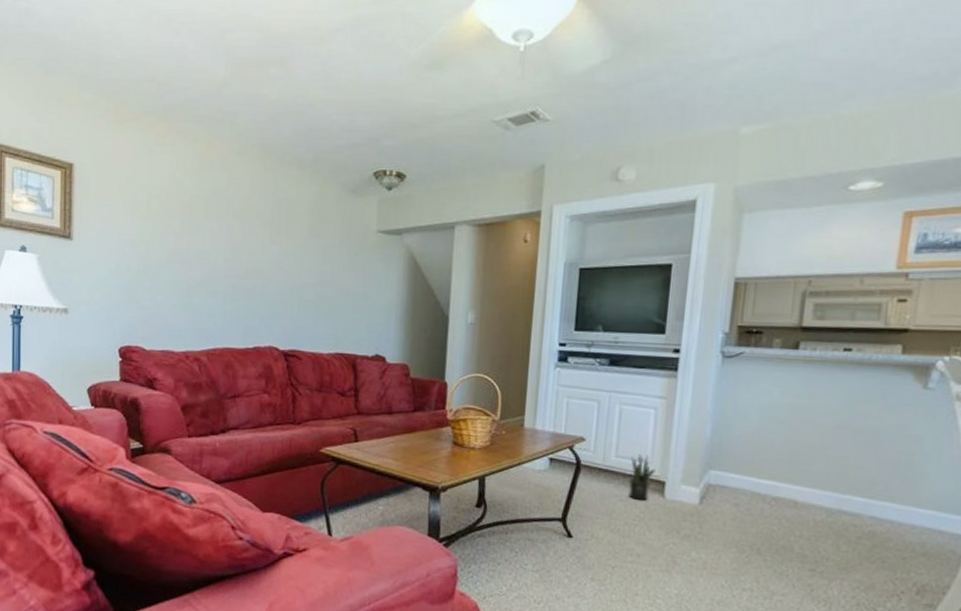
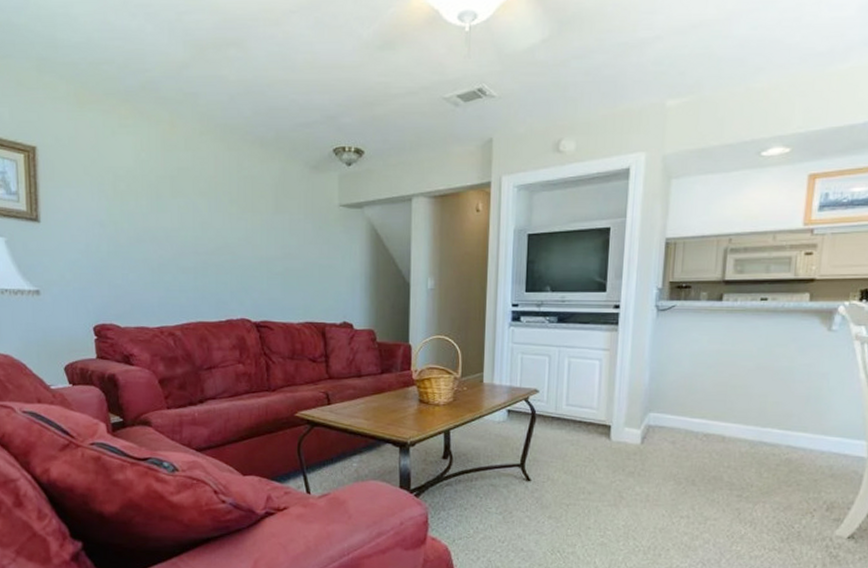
potted plant: present [628,454,656,500] -> none [578,402,602,443]

